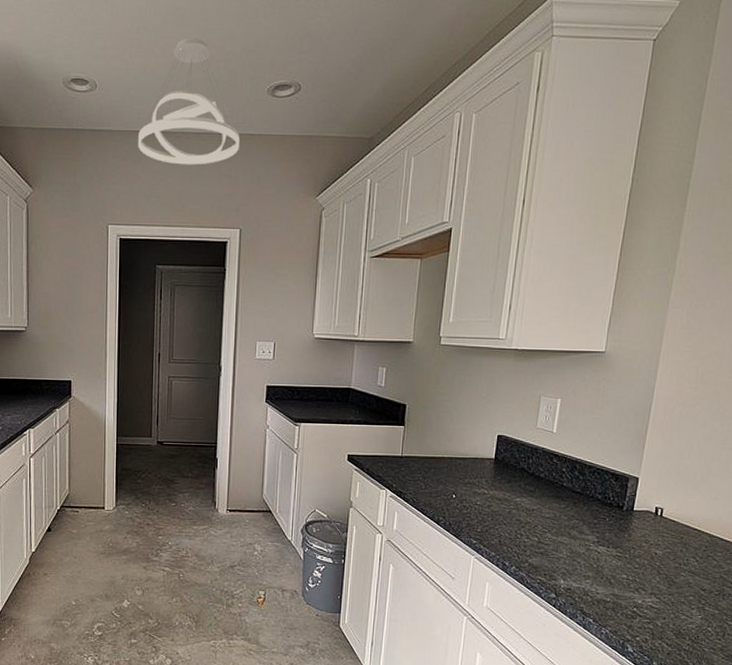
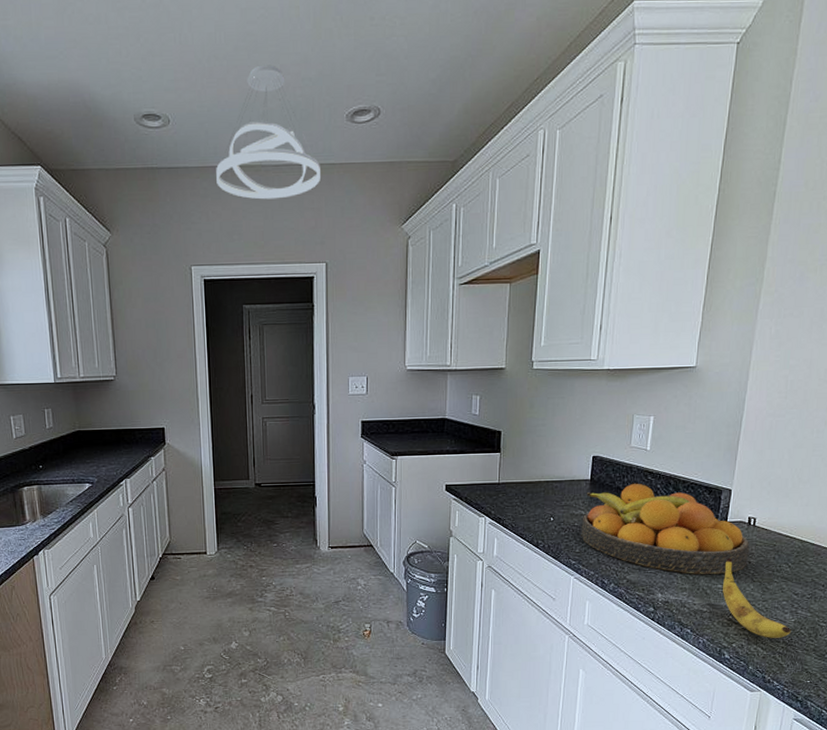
fruit bowl: none [483,466,657,564] -> present [581,484,750,575]
banana: none [627,548,698,635] -> present [723,558,791,638]

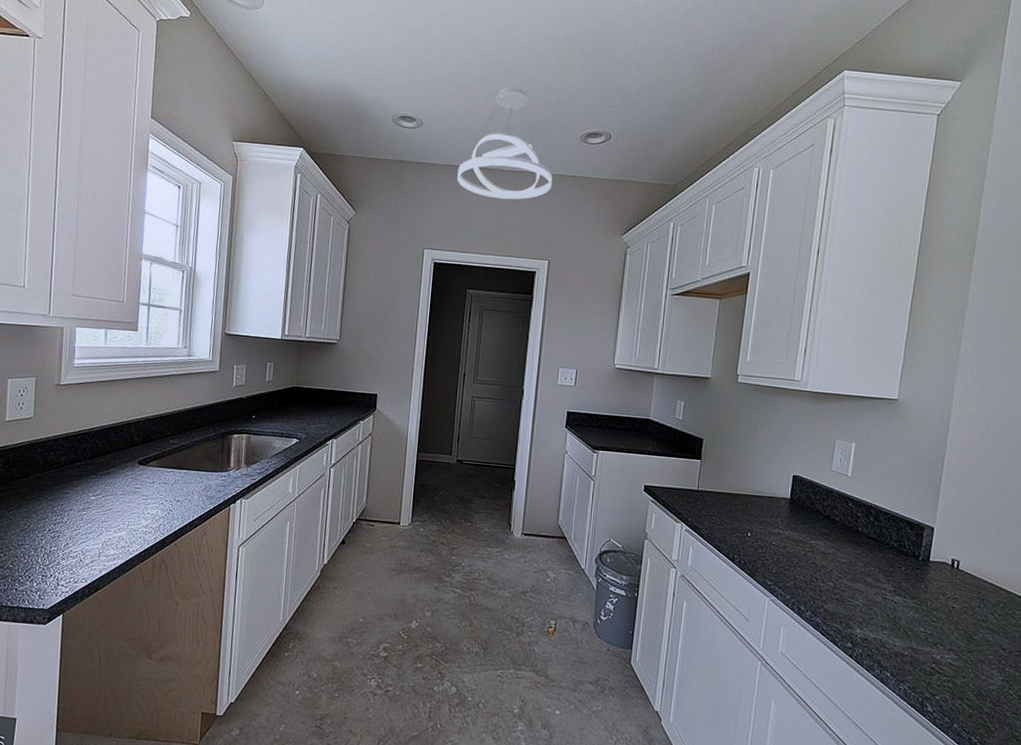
fruit bowl: present [581,484,750,575] -> none [778,508,954,617]
banana: present [723,558,791,638] -> none [925,600,999,697]

